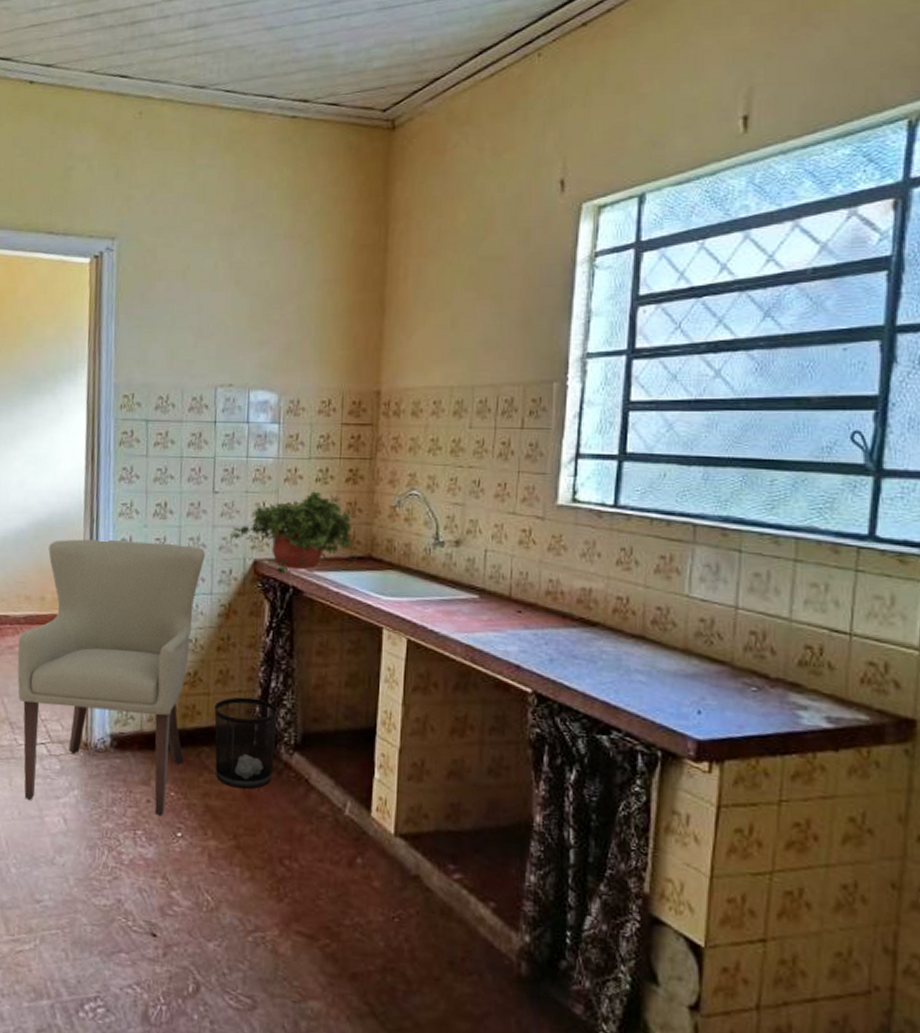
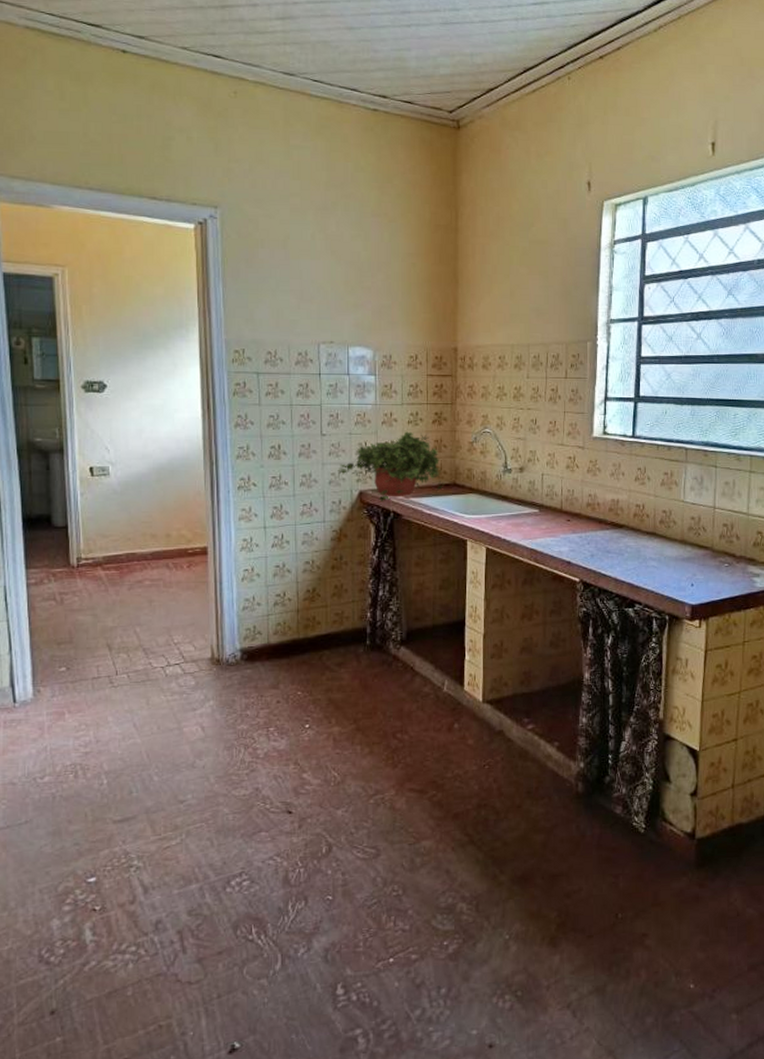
chair: present [17,539,205,815] -> none [146,479,317,715]
waste bin: present [214,697,278,789] -> none [332,606,386,681]

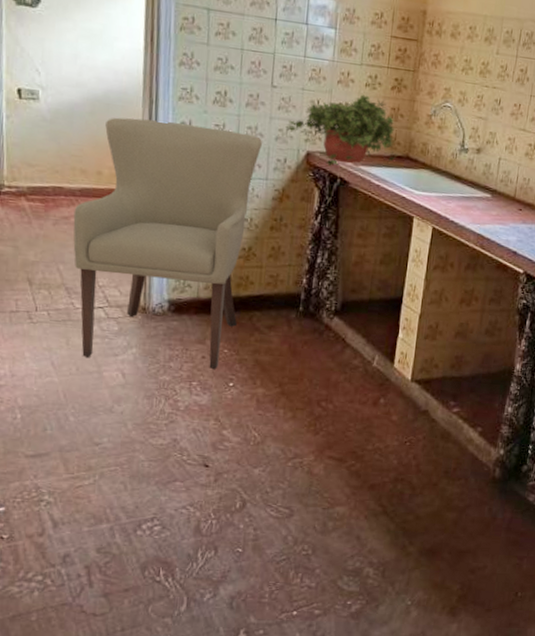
chair: none [146,479,317,715] -> present [73,117,262,369]

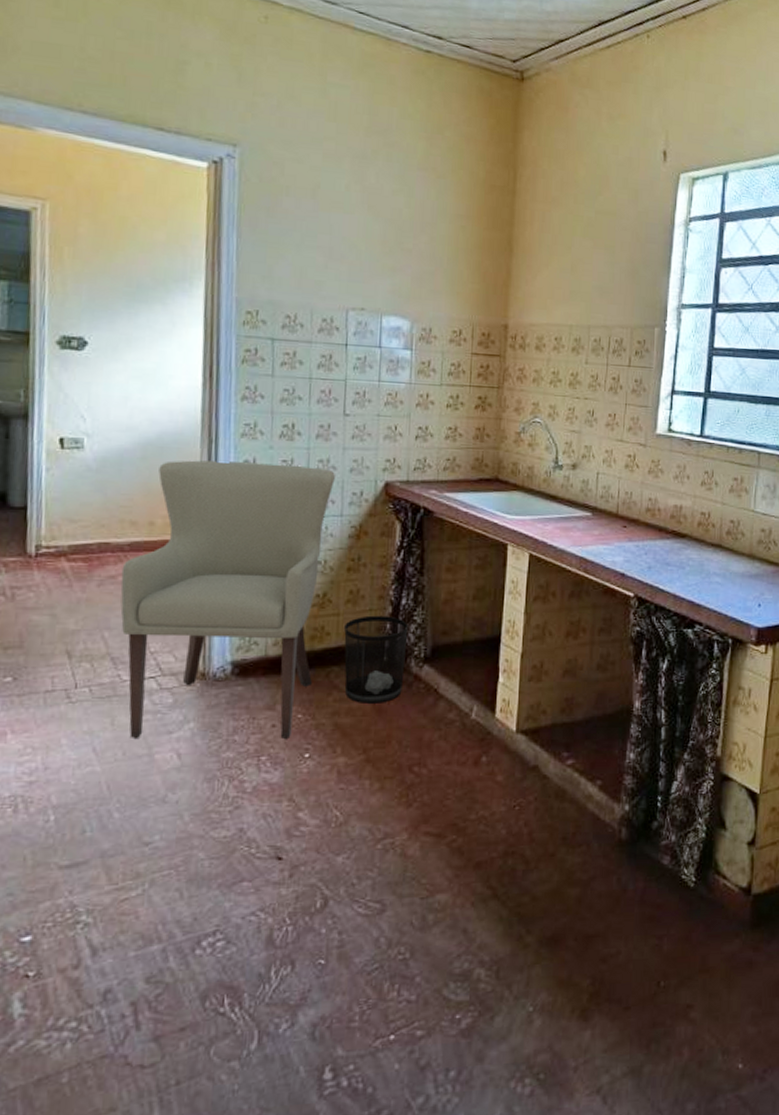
waste bin: none [265,270,322,347] -> present [344,615,409,703]
potted plant: present [285,94,397,167] -> none [360,416,485,496]

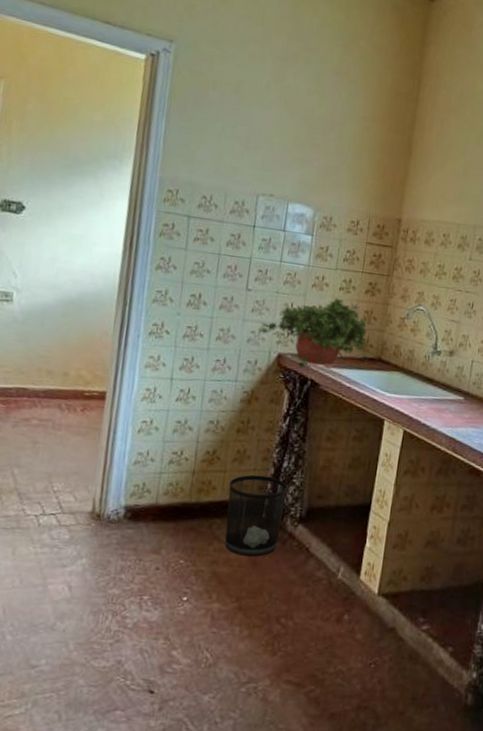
chair: present [120,460,335,739] -> none [27,319,234,582]
potted plant: none [360,416,485,496] -> present [258,298,369,369]

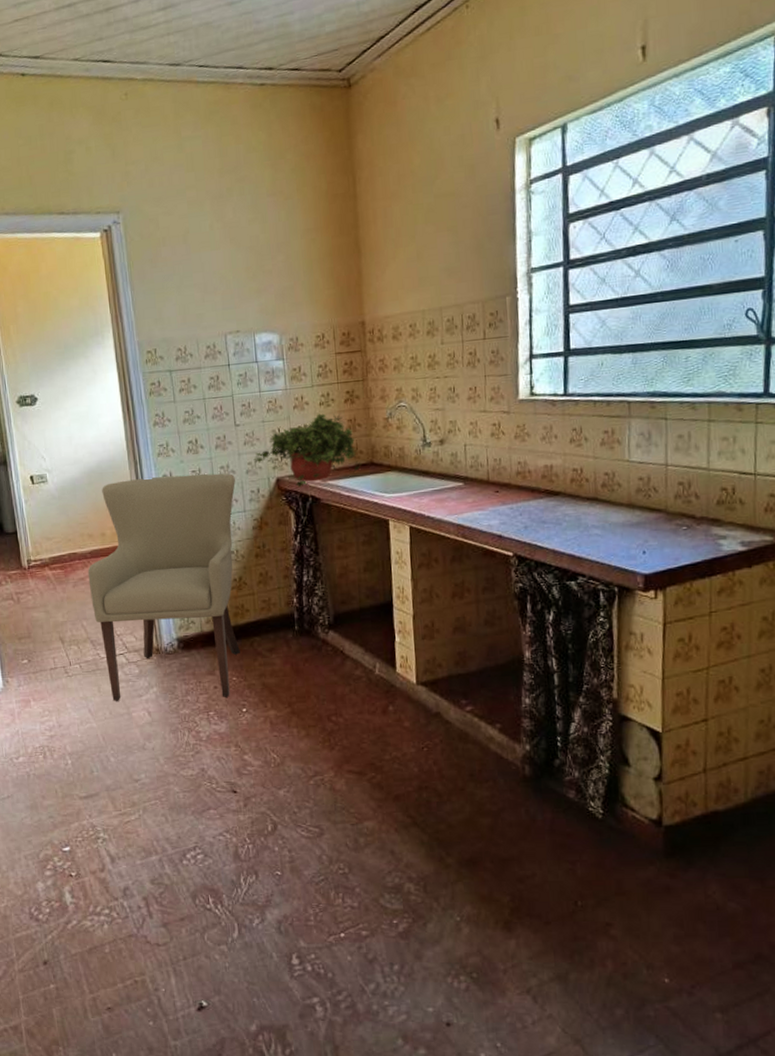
chair: none [27,319,234,582] -> present [87,473,240,701]
waste bin: present [225,474,288,557] -> none [260,591,314,666]

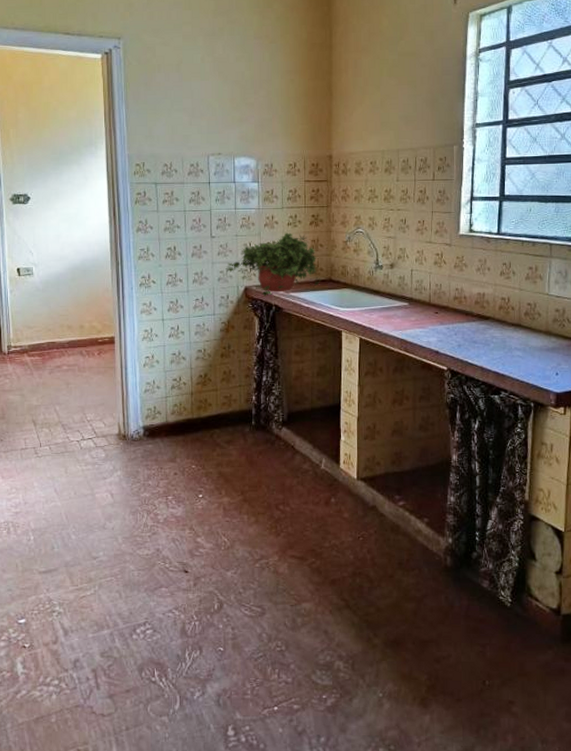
chair: present [87,473,240,701] -> none [64,277,207,483]

